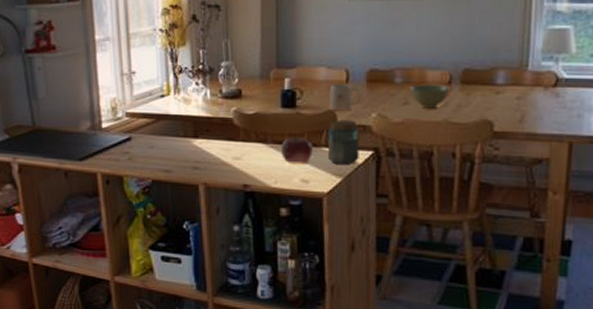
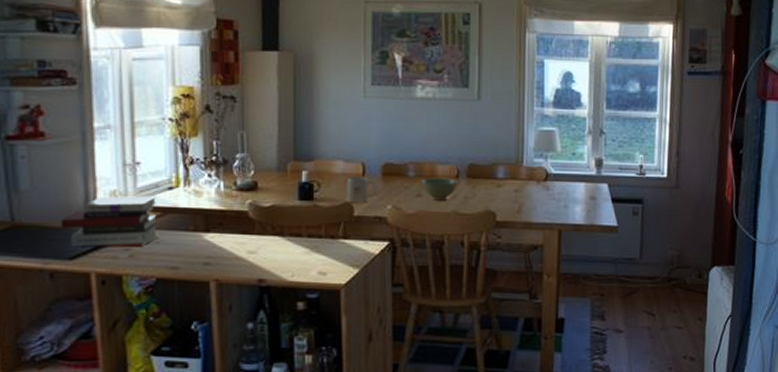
books: none [71,103,154,151] -> present [60,196,160,247]
fruit: present [281,132,313,165] -> none [298,224,330,257]
peanut butter: present [327,120,360,164] -> none [344,212,376,255]

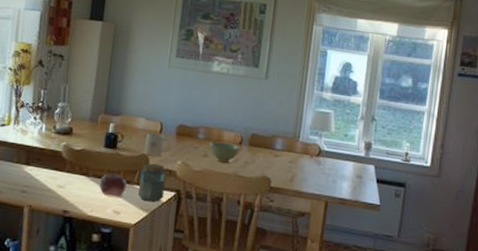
fruit: none [298,224,330,257] -> present [99,169,127,198]
peanut butter: none [344,212,376,255] -> present [138,163,166,202]

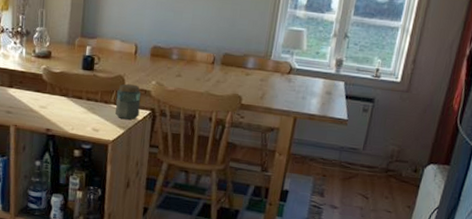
fruit: present [99,169,127,198] -> none [79,90,104,117]
mug: present [144,133,171,157] -> none [120,54,146,78]
bowl: present [208,142,241,163] -> none [182,62,213,82]

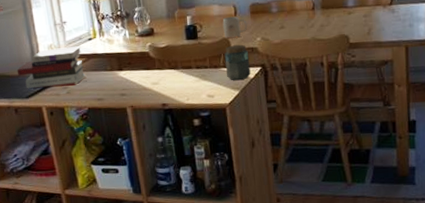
mug: none [120,54,146,78] -> present [222,16,248,39]

